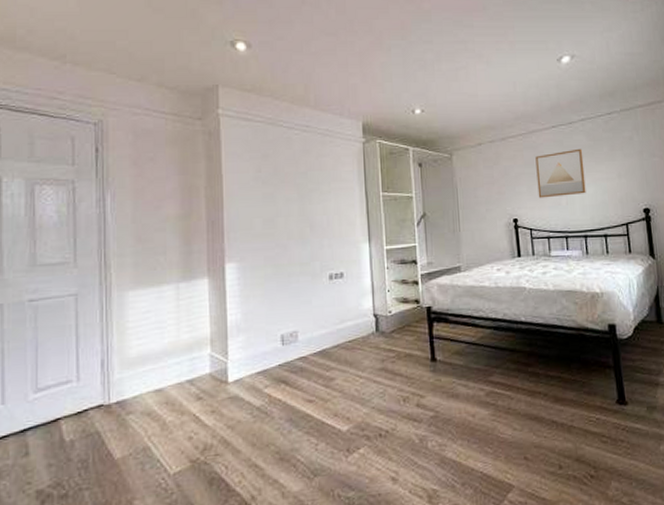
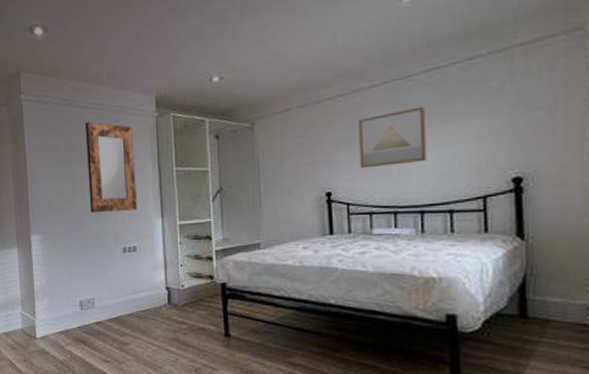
home mirror: none [289,143,344,238] -> present [84,121,137,213]

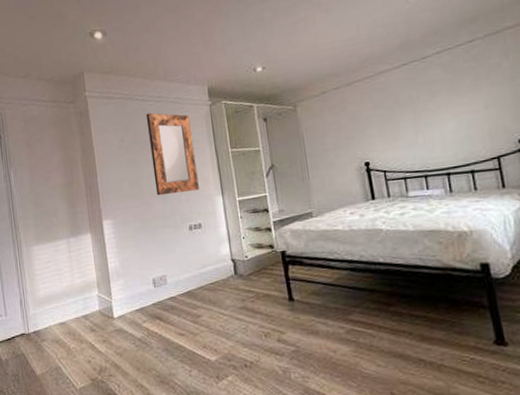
wall art: present [359,106,427,169] -> none [385,83,447,140]

